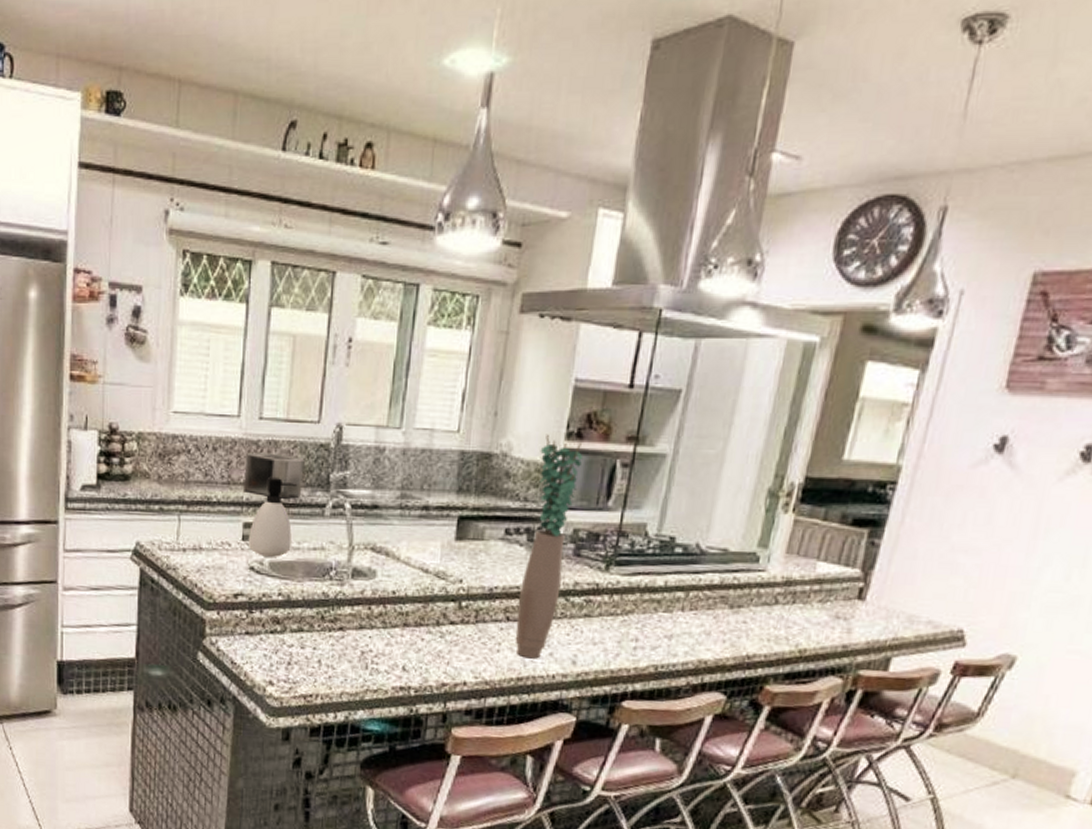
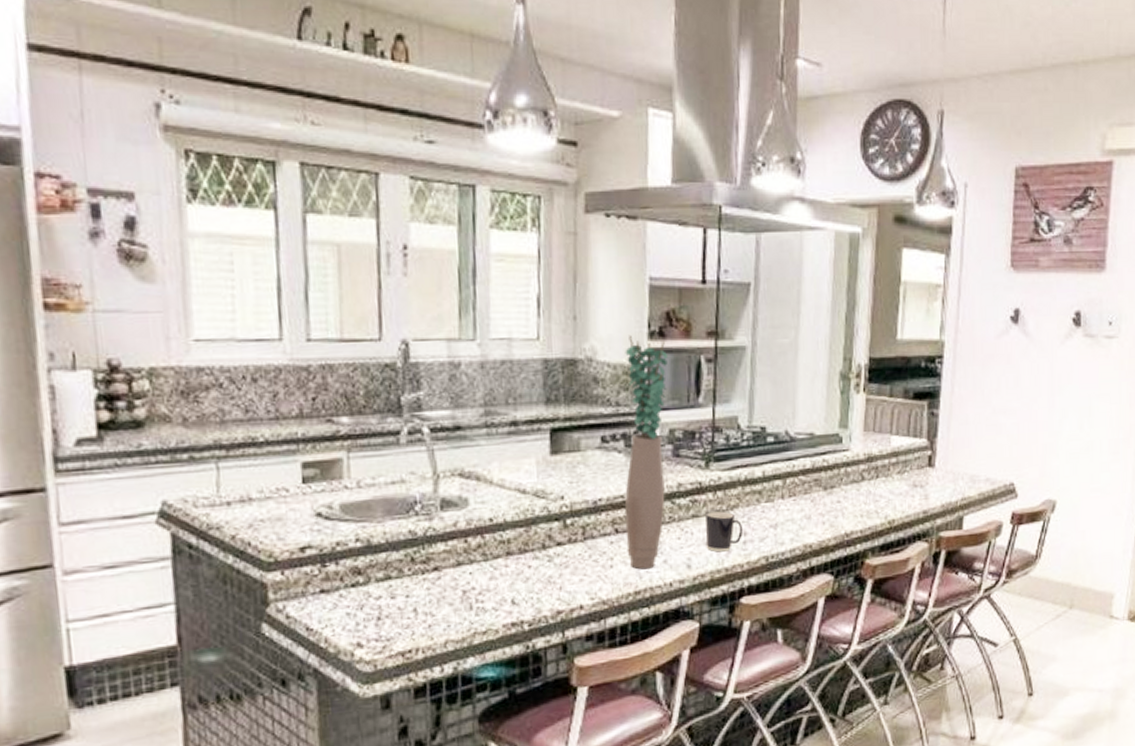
toaster: present [244,452,305,499] -> none [295,378,370,430]
soap dispenser: present [247,476,298,557] -> none [310,405,364,499]
mug: none [594,613,636,654] -> present [705,511,744,552]

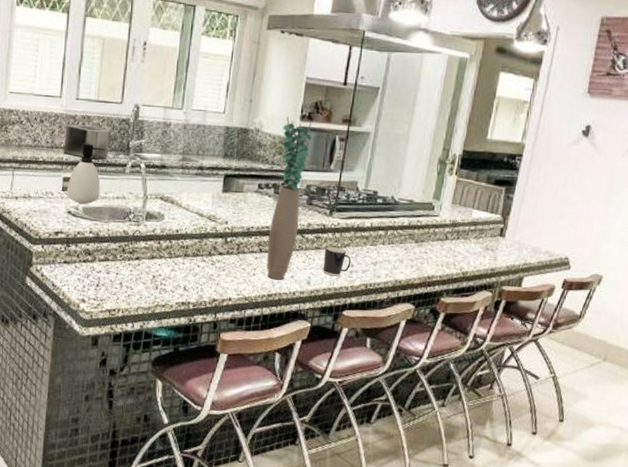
toaster: none [295,378,370,430] -> present [64,124,111,160]
soap dispenser: none [310,405,364,499] -> present [66,143,105,204]

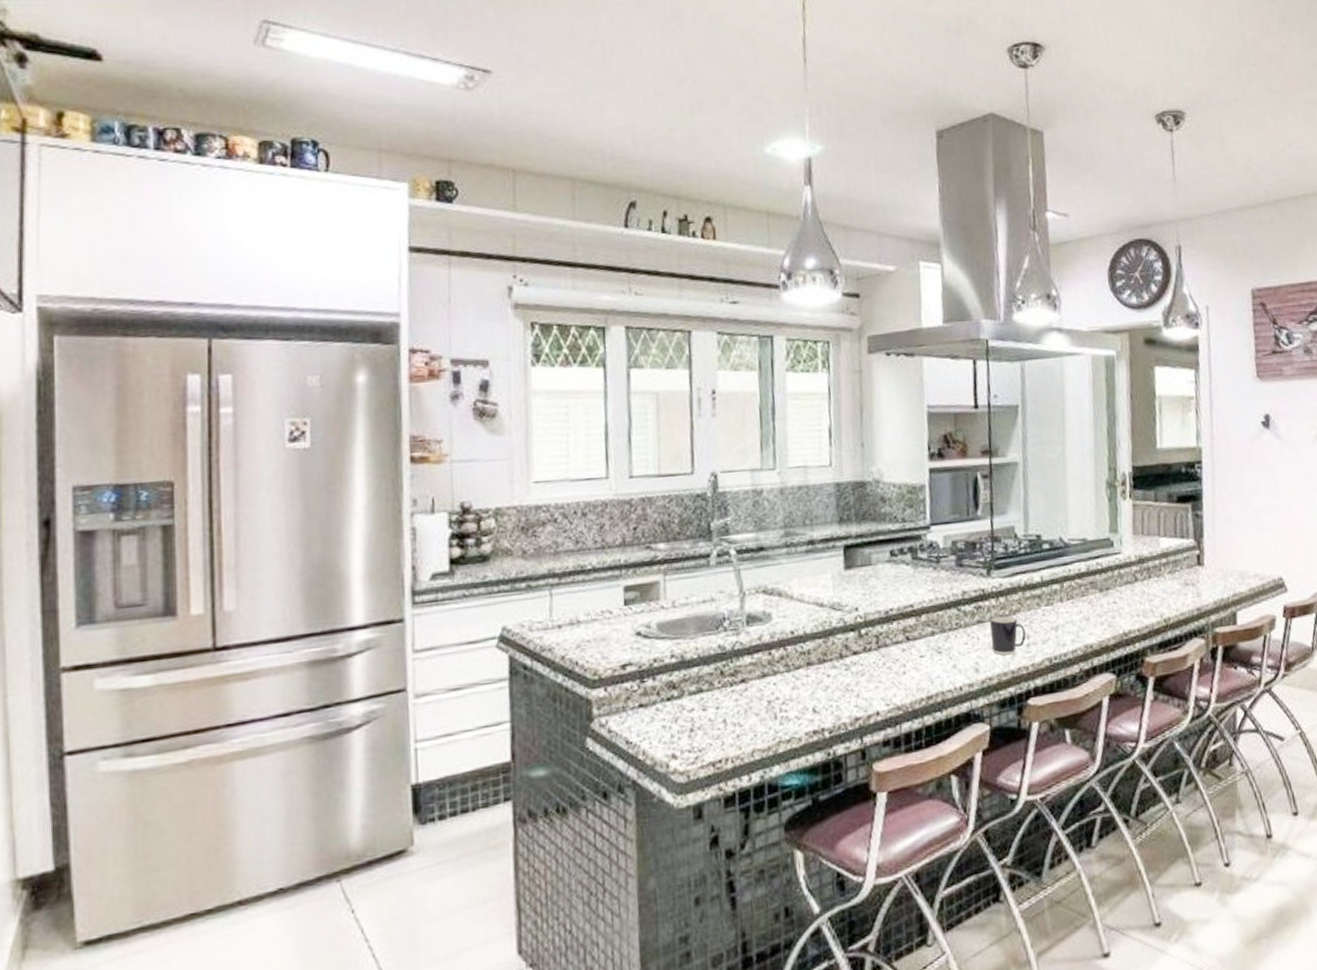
toaster: present [64,124,111,160] -> none [619,510,683,556]
soap dispenser: present [66,143,105,204] -> none [630,533,679,619]
vase: present [266,116,313,280] -> none [908,457,952,675]

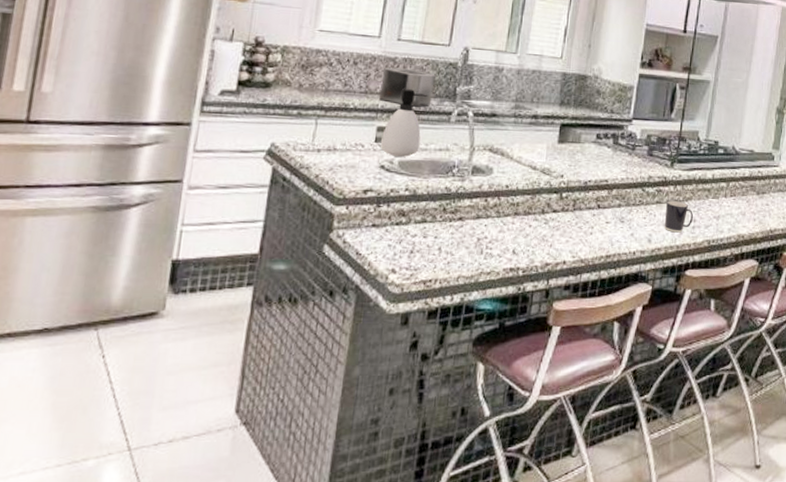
toaster: none [619,510,683,556] -> present [379,67,435,107]
soap dispenser: none [630,533,679,619] -> present [380,88,428,157]

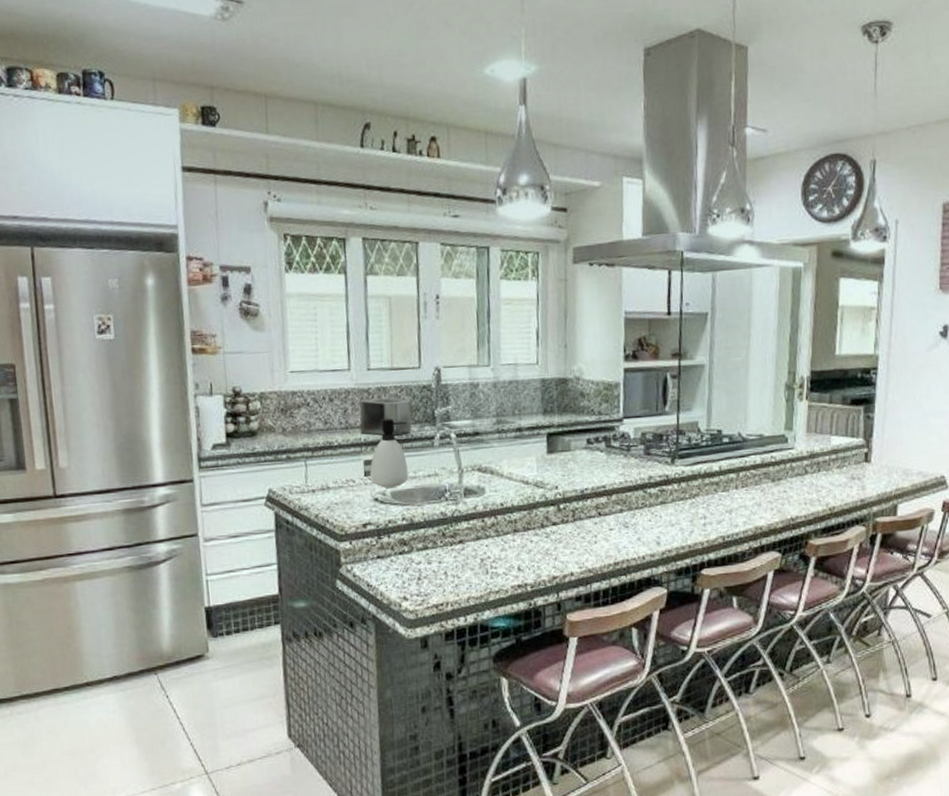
mug: present [664,200,694,233] -> none [671,499,704,532]

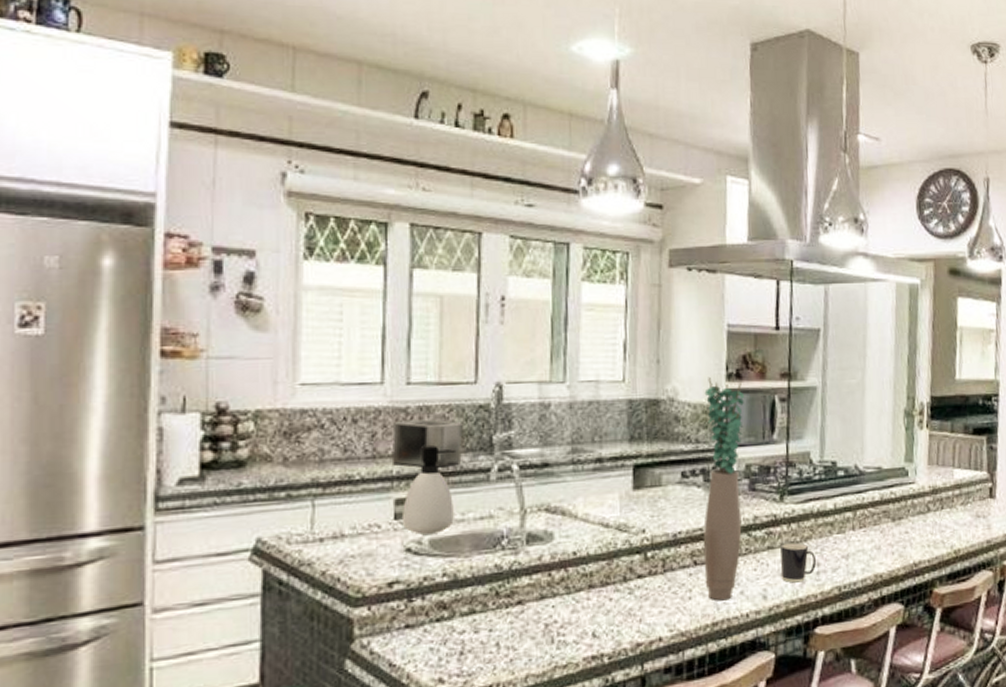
vase: none [605,358,641,545] -> present [703,376,745,601]
mug: none [671,499,704,532] -> present [780,542,817,583]

